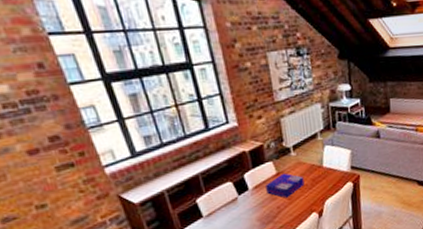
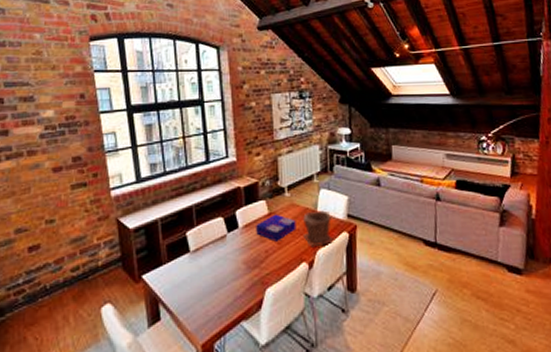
plant pot: none [309,165,340,199] -> present [302,210,334,248]

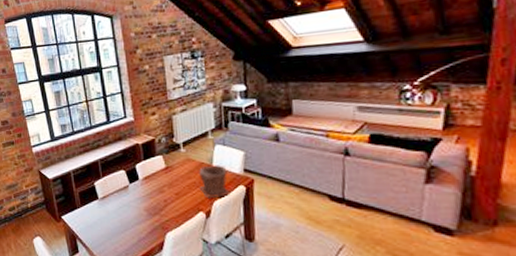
board game: present [256,214,296,242] -> none [155,168,193,193]

